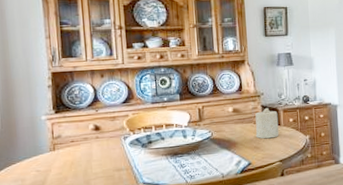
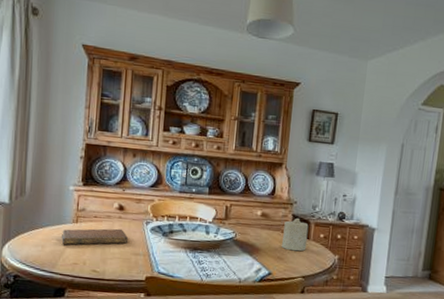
notebook: none [40,148,109,175] -> present [61,228,129,246]

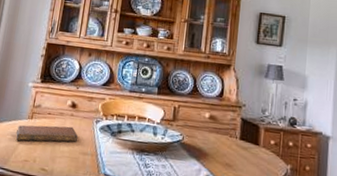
candle: present [281,217,309,252] -> none [229,121,258,159]

